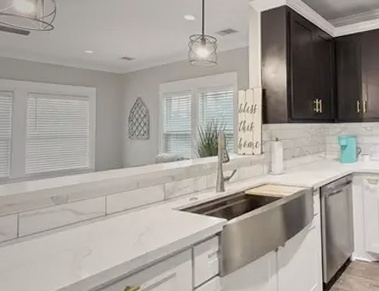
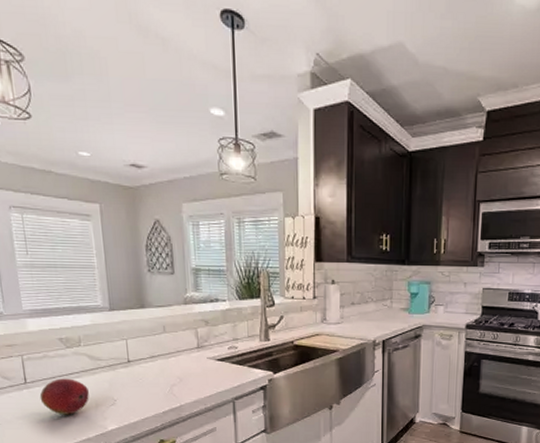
fruit: none [27,232,69,266] -> present [39,378,89,415]

